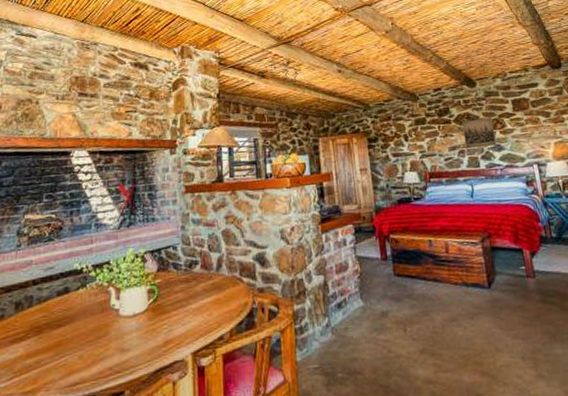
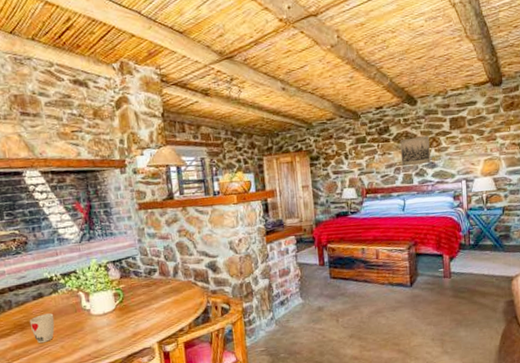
cup: none [48,313,77,352] -> present [29,313,55,344]

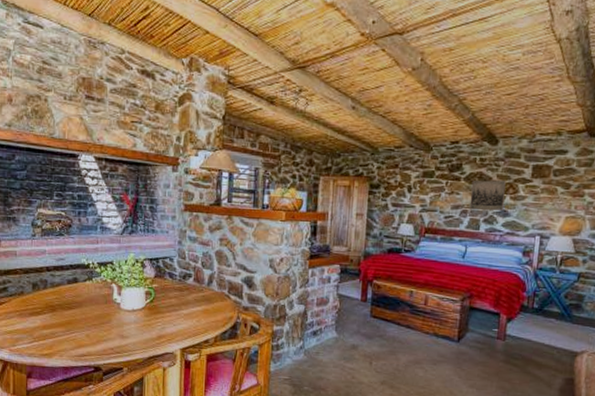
cup: present [29,313,55,344] -> none [60,299,85,329]

